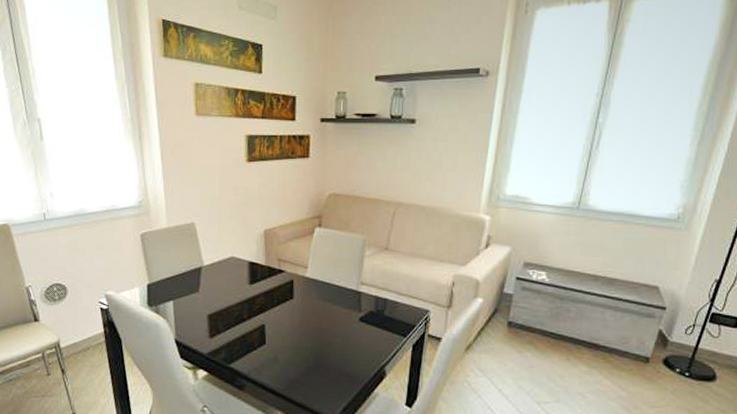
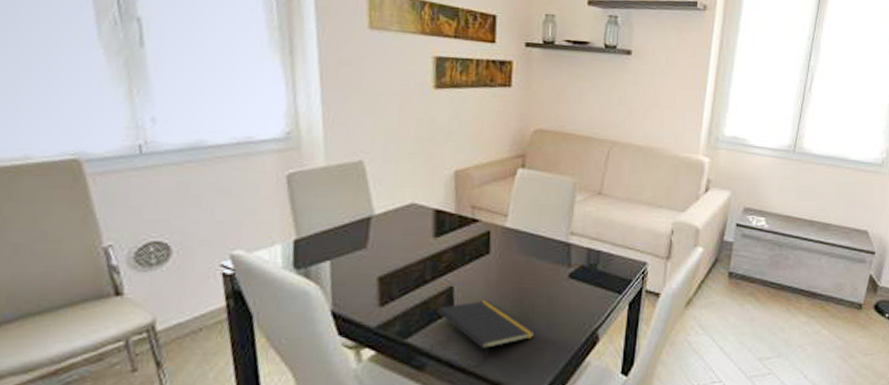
notepad: none [253,337,331,386] -> present [437,300,535,361]

